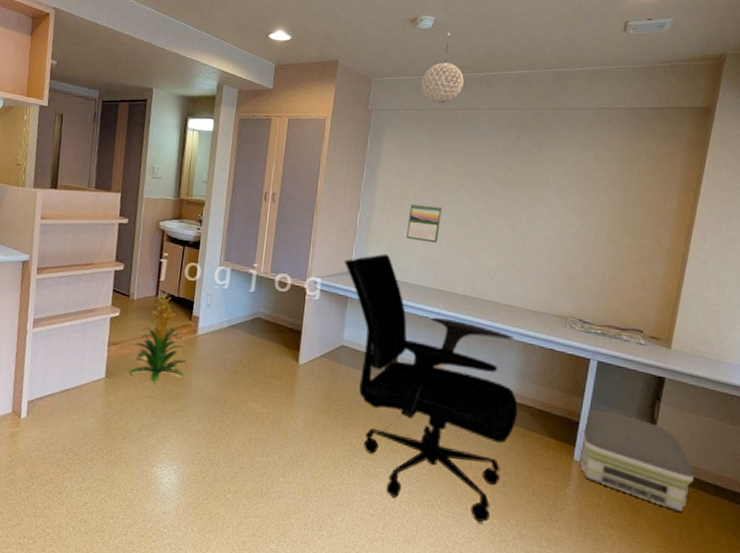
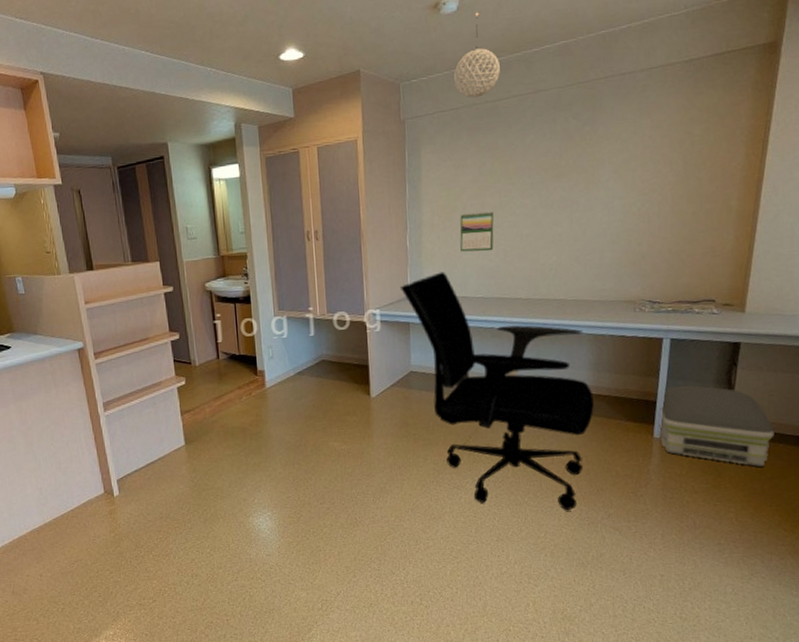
indoor plant: present [129,292,187,382] -> none [204,352,262,441]

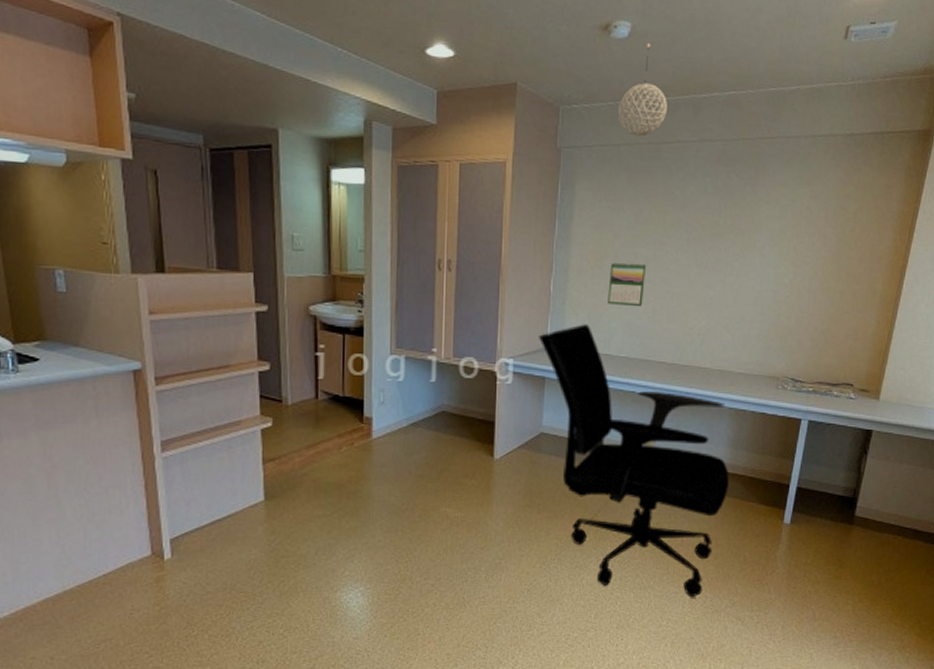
air purifier: present [659,385,774,468] -> none [789,470,895,560]

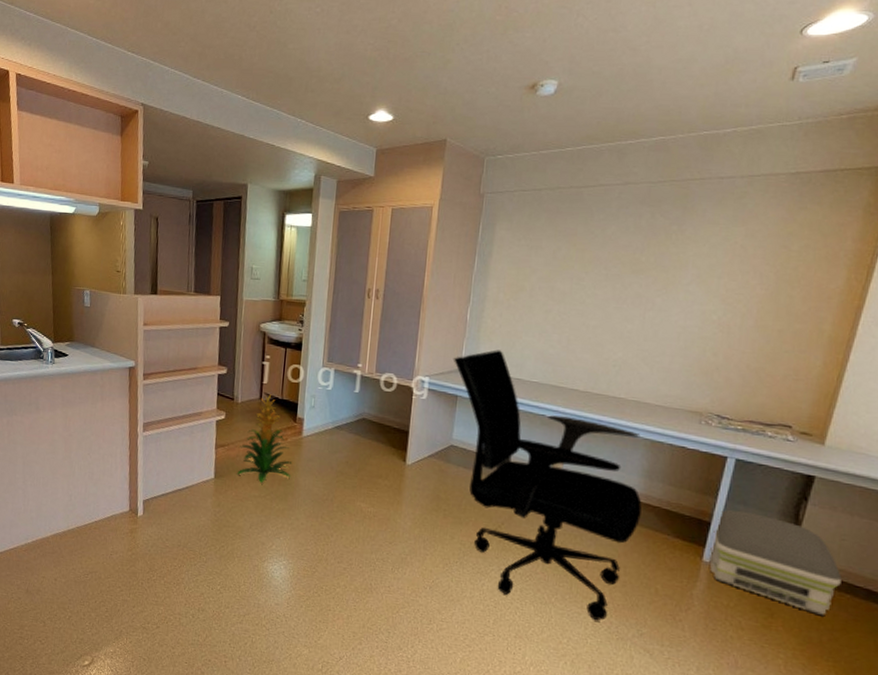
indoor plant: none [293,391,362,499] -> present [237,394,293,483]
calendar: present [608,261,647,307] -> none [522,294,563,337]
pendant light: present [617,43,667,137] -> none [540,97,591,181]
air purifier: none [789,470,895,560] -> present [710,510,842,617]

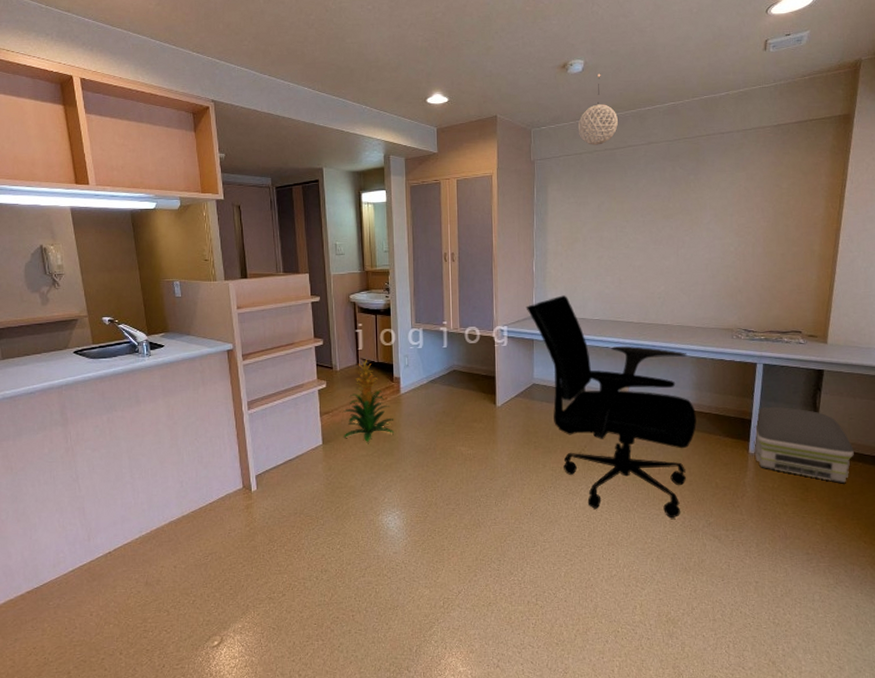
pendant light: none [540,97,591,181] -> present [577,73,618,145]

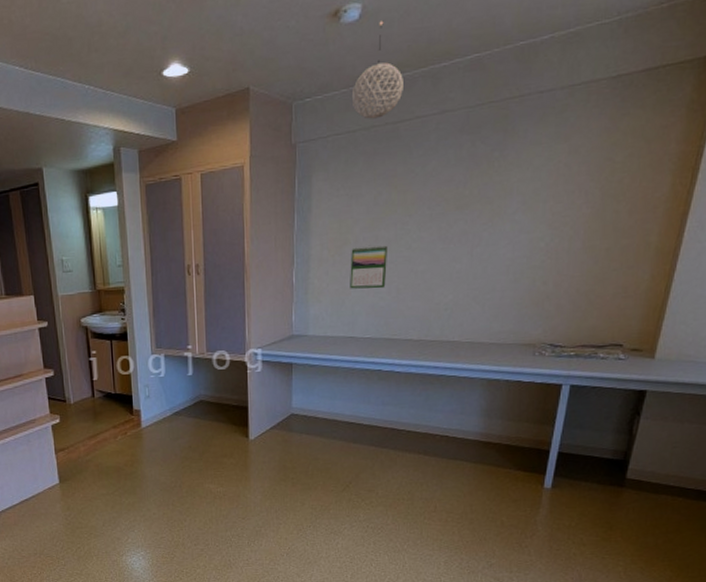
indoor plant: present [342,359,395,442] -> none [79,390,136,480]
office chair: present [525,295,697,519] -> none [283,310,483,560]
calendar: none [580,243,611,279] -> present [350,245,388,289]
air purifier: present [754,406,854,484] -> none [550,434,674,522]

